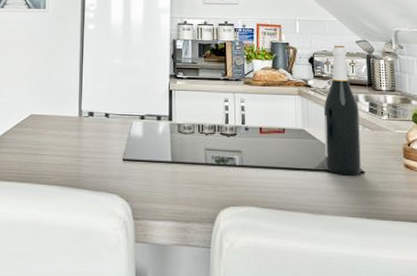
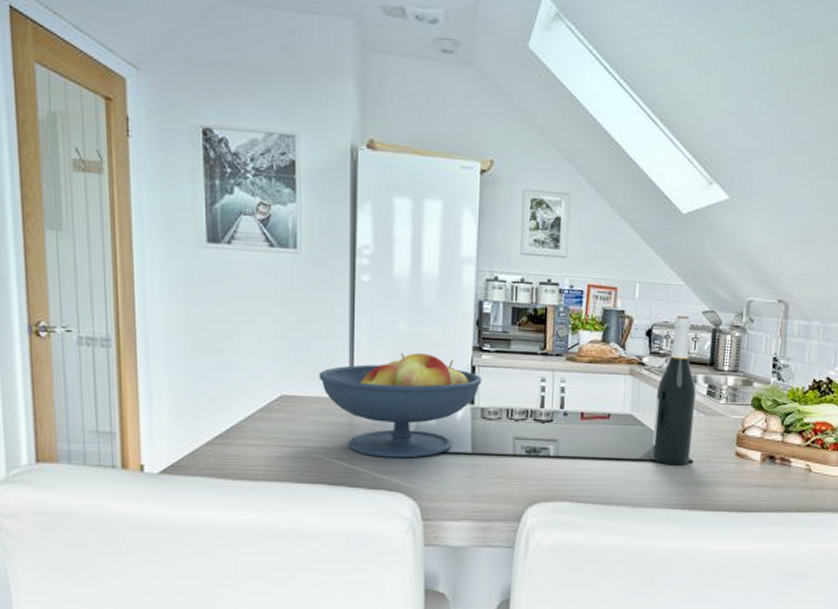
fruit bowl: none [57,80,178,165] -> present [318,352,482,458]

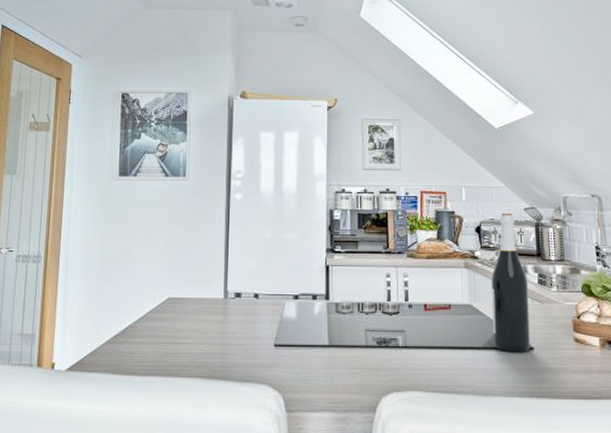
fruit bowl: present [318,352,482,458] -> none [199,256,335,352]

